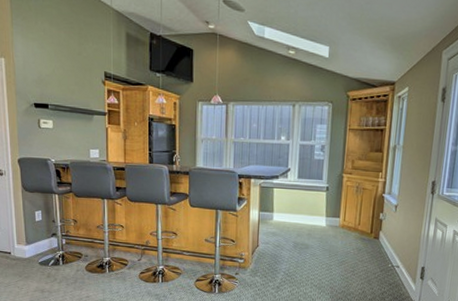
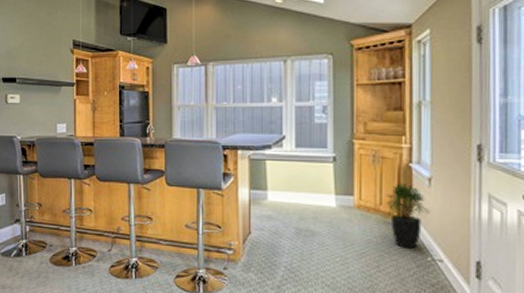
potted plant: none [363,208,394,258] -> present [387,182,430,249]

